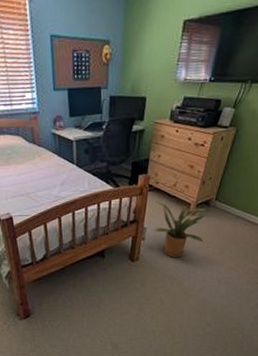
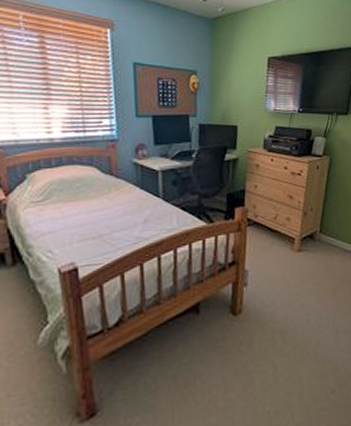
house plant: present [153,201,209,258] -> none [256,237,315,306]

